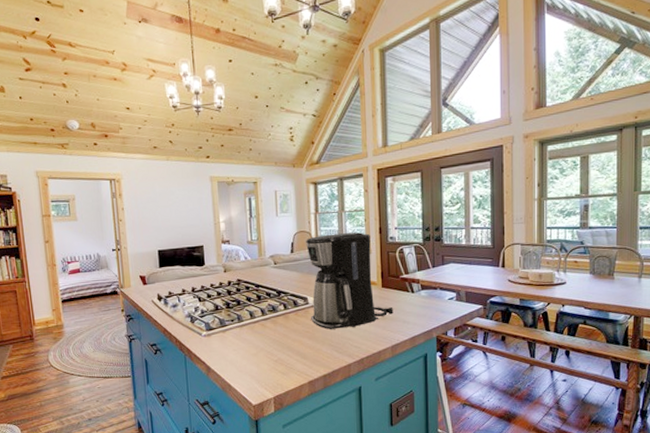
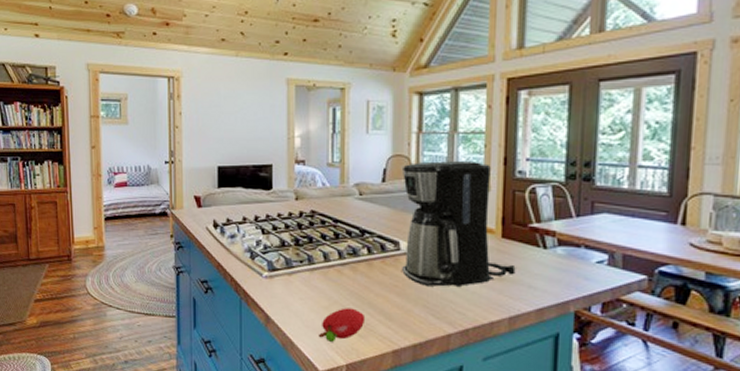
fruit: none [251,353,286,381] -> present [319,308,366,342]

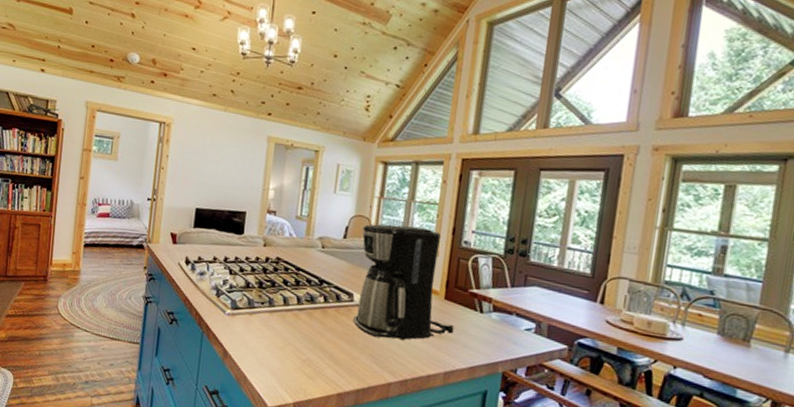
fruit: present [319,308,366,342] -> none [271,349,316,381]

